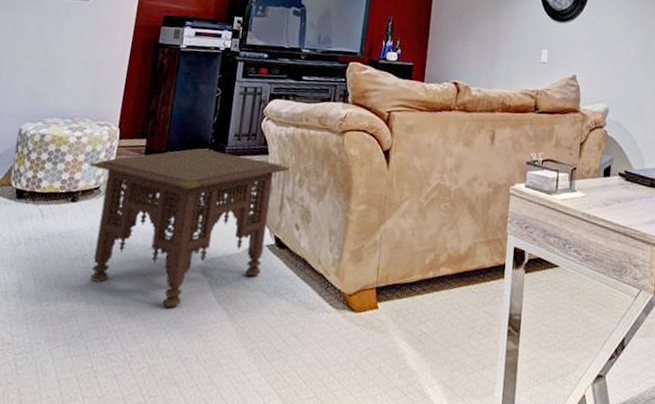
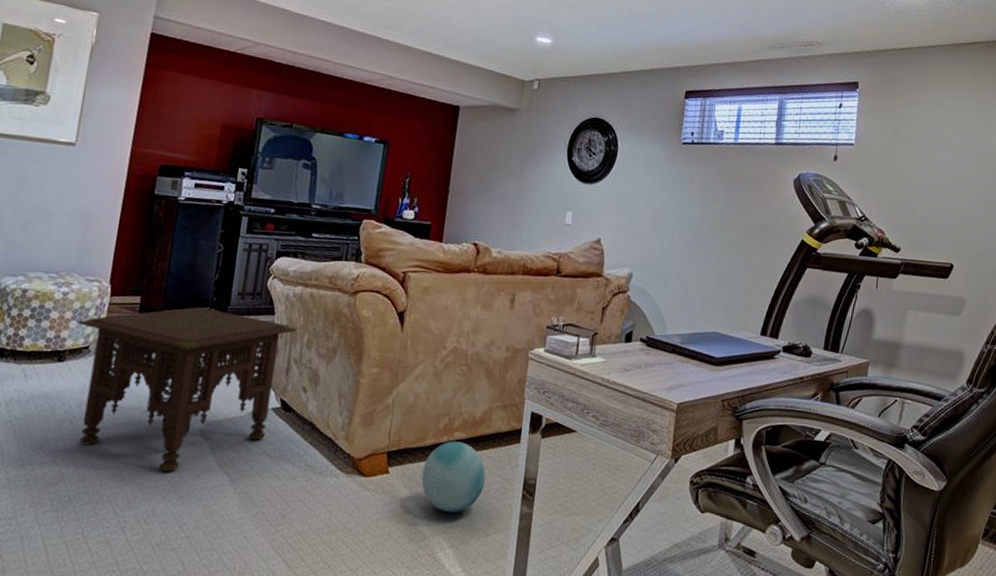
ball: none [409,276,472,349] -> present [421,441,486,514]

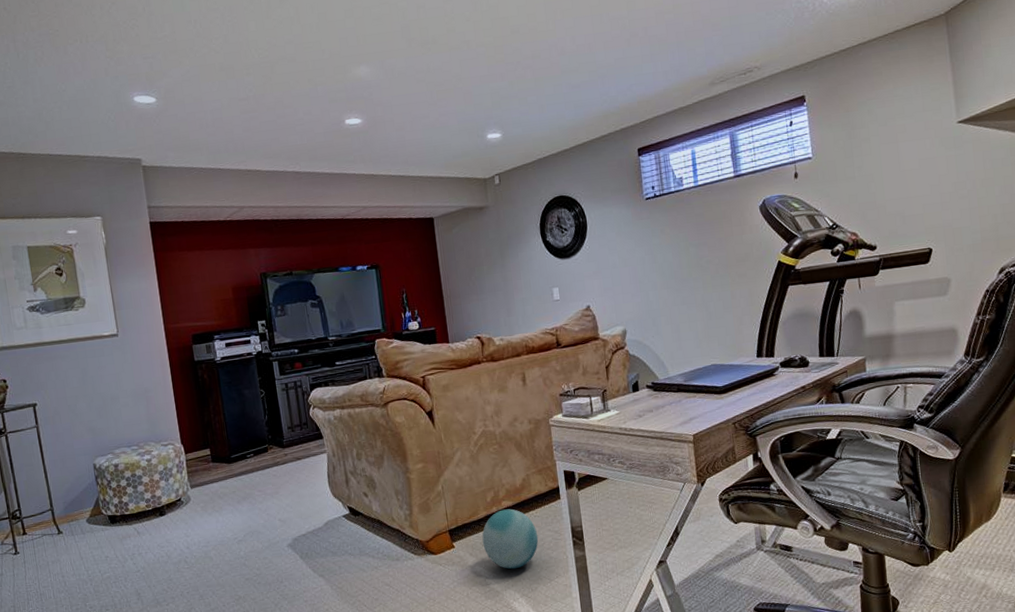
side table: present [78,307,297,472] -> none [166,444,345,585]

